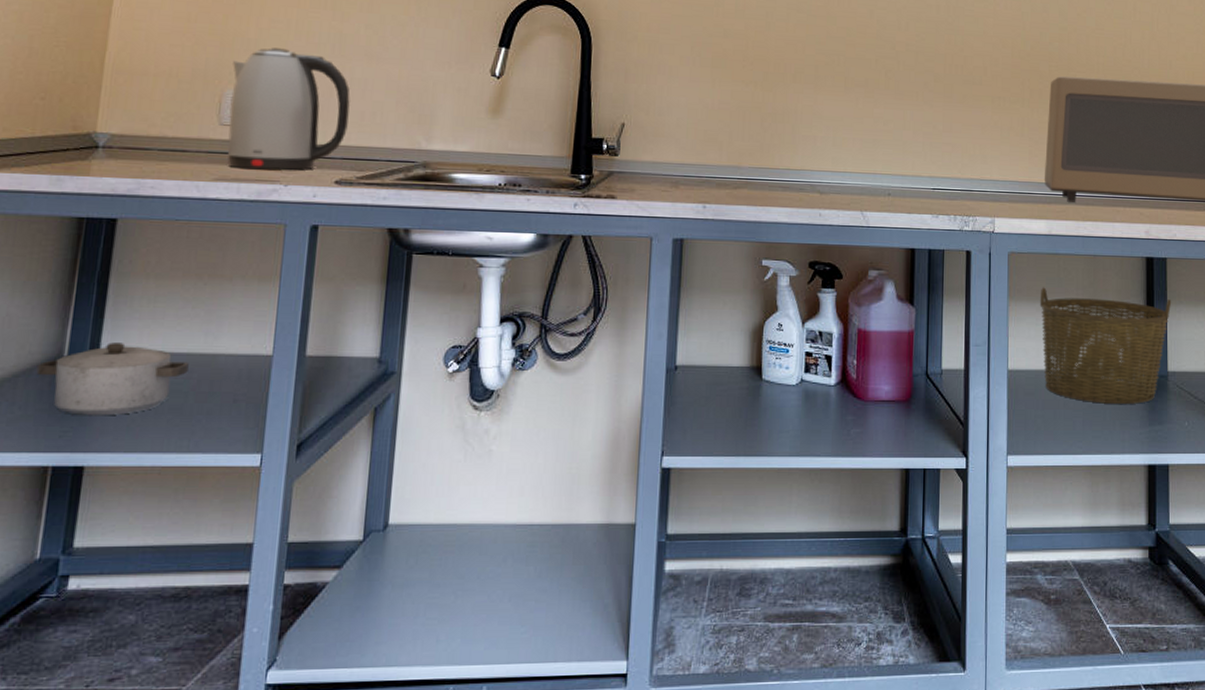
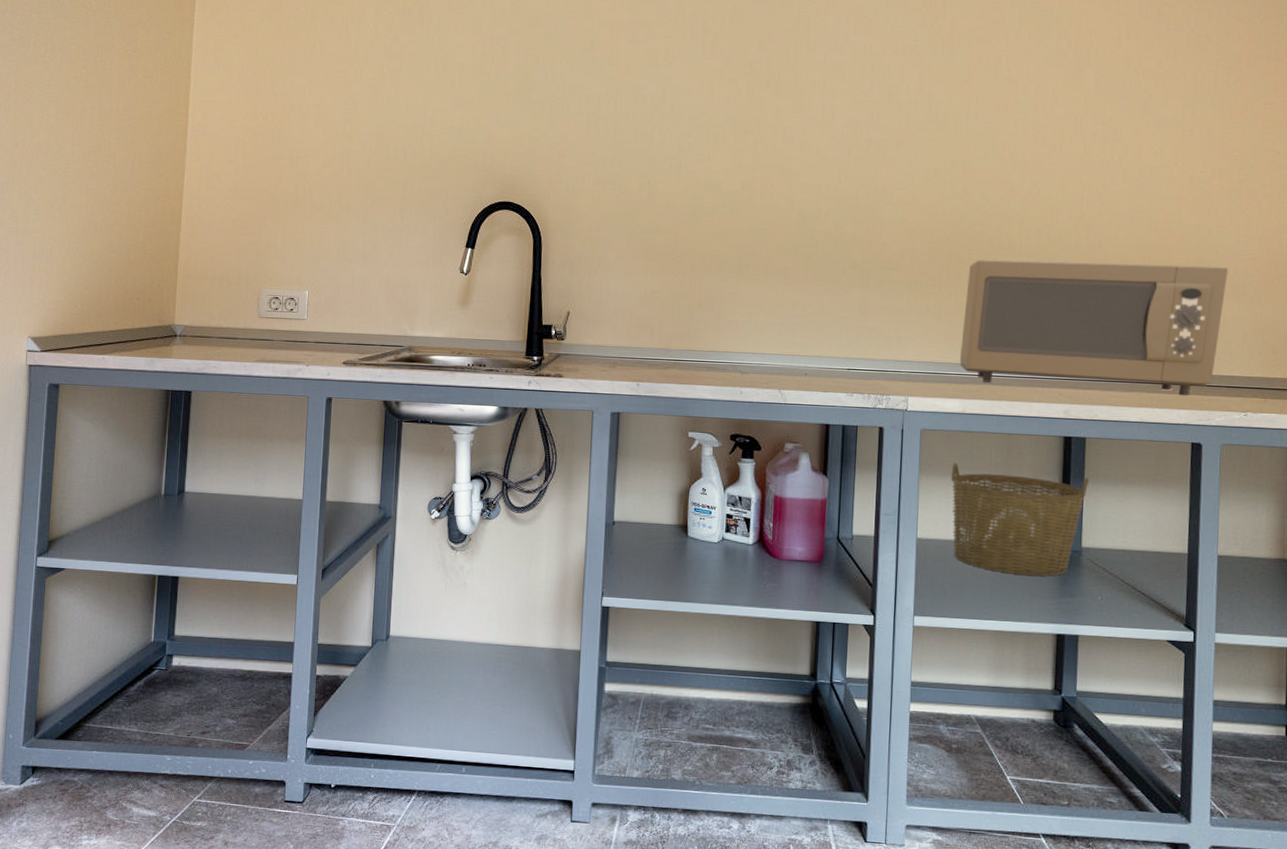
cooking pot: present [36,343,189,416] -> none [144,485,245,540]
kettle: present [227,48,350,170] -> none [265,254,352,353]

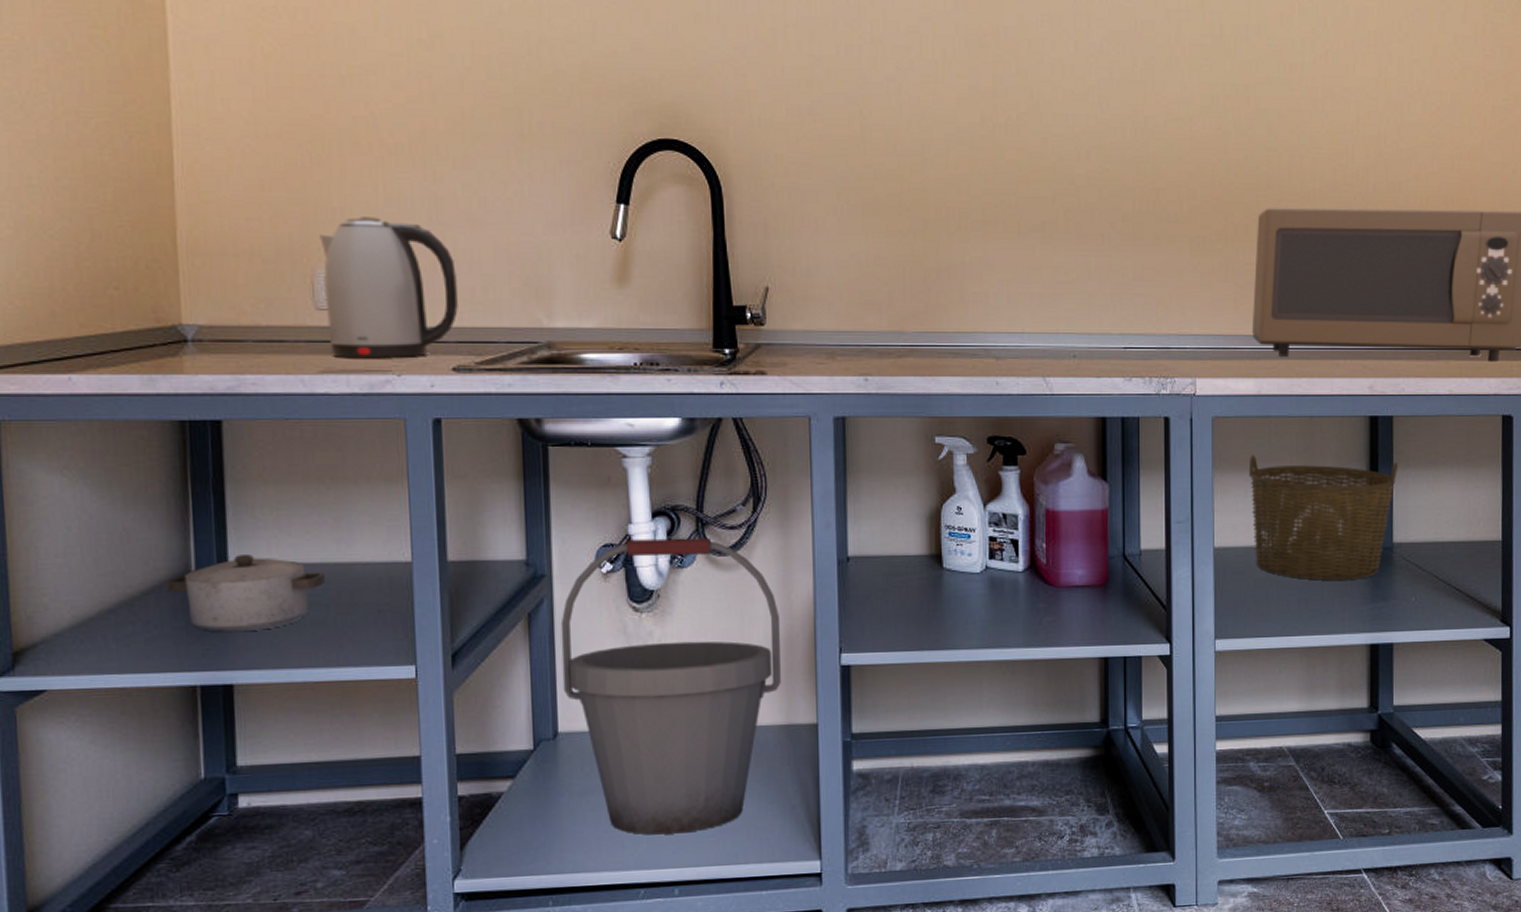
cooking pot: none [144,485,245,540] -> present [165,555,325,633]
kettle: none [265,254,352,353] -> present [320,217,458,357]
bucket: none [396,495,558,725] -> present [560,537,781,835]

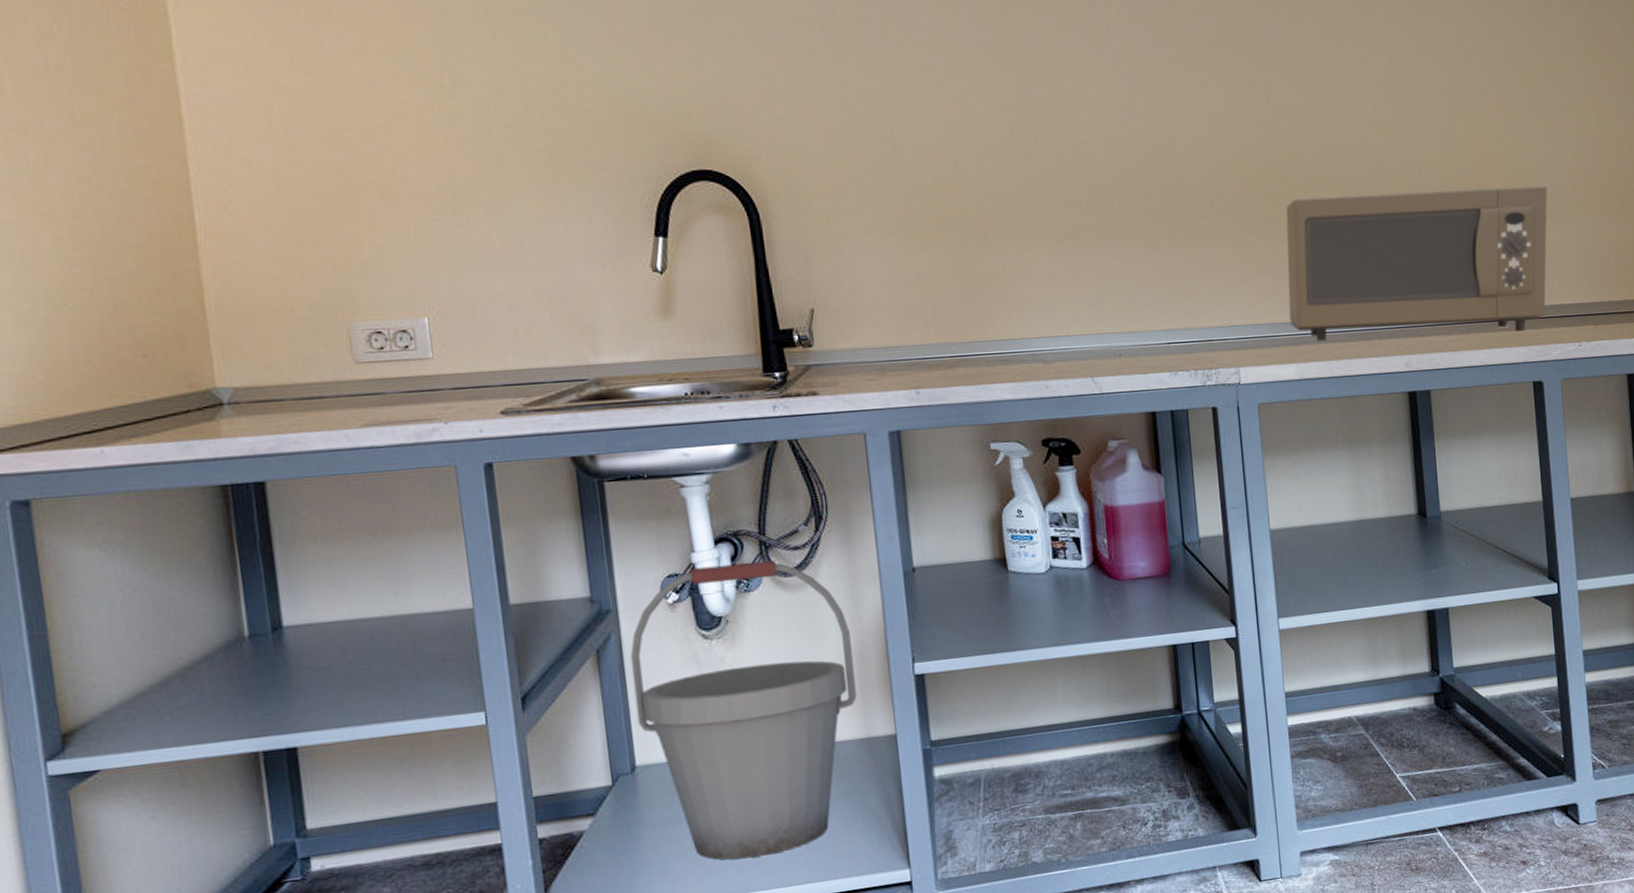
cooking pot: present [165,555,325,633] -> none [217,614,385,697]
kettle: present [320,217,458,357] -> none [353,266,502,409]
basket: present [1248,455,1399,581] -> none [1296,434,1440,554]

